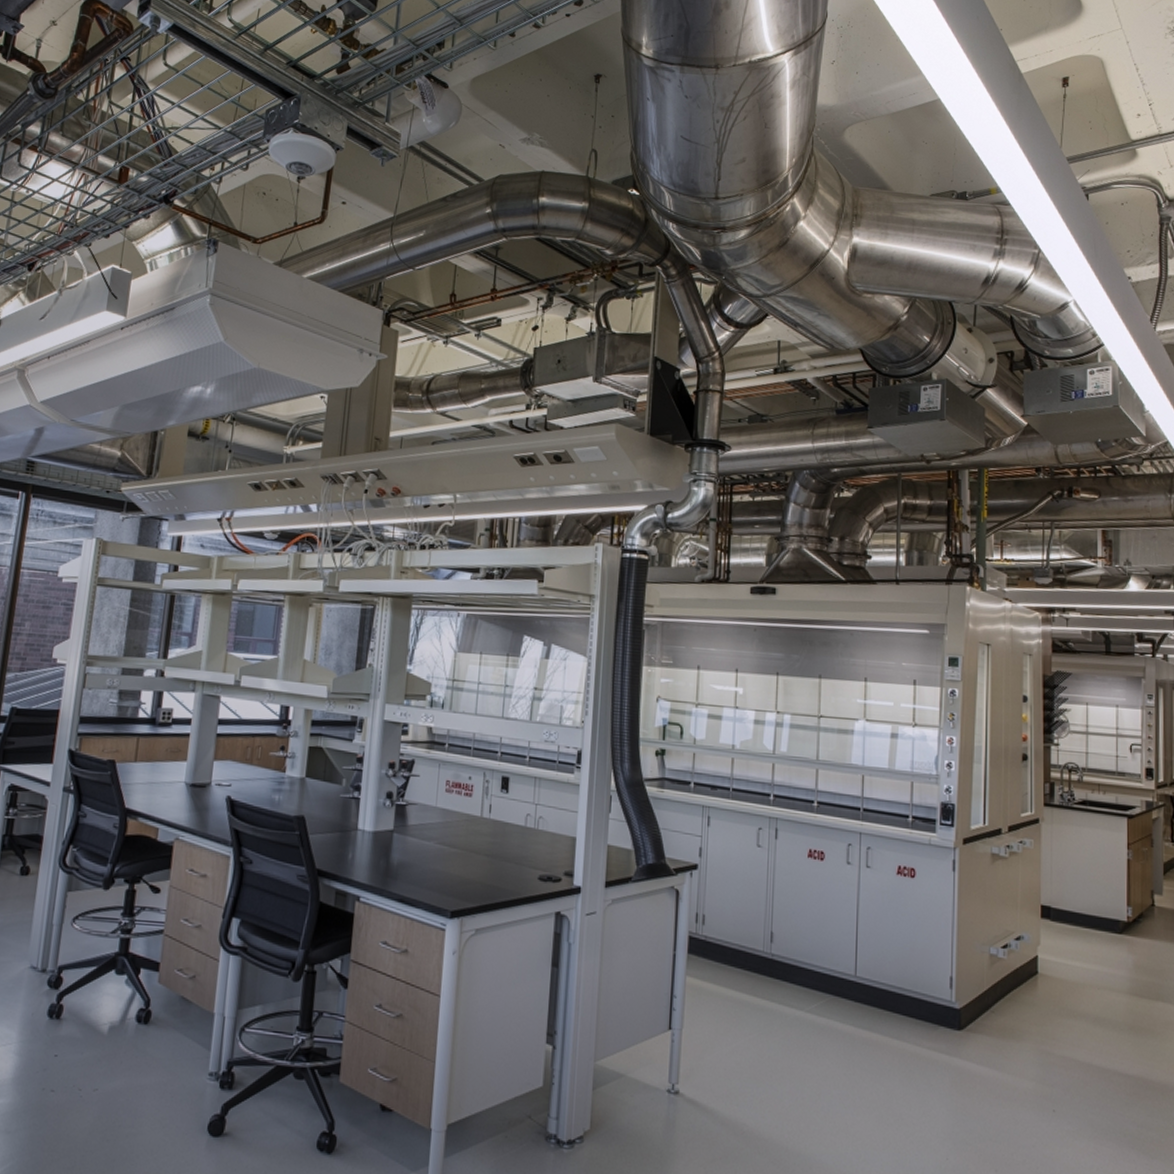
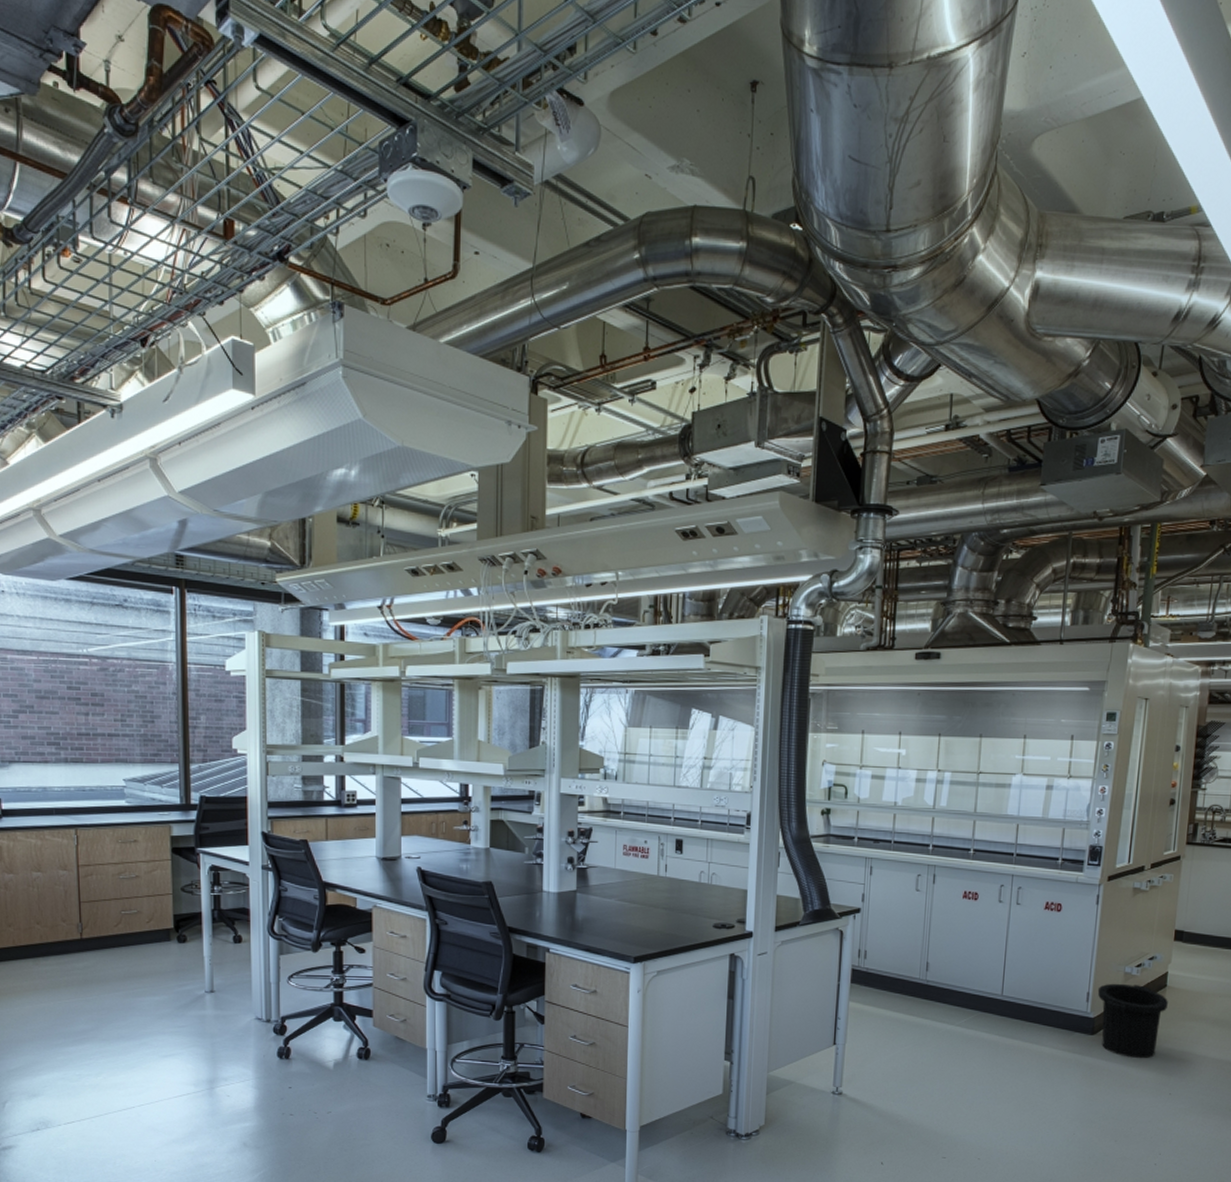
trash can: none [961,966,1041,1064] -> present [1097,983,1168,1059]

